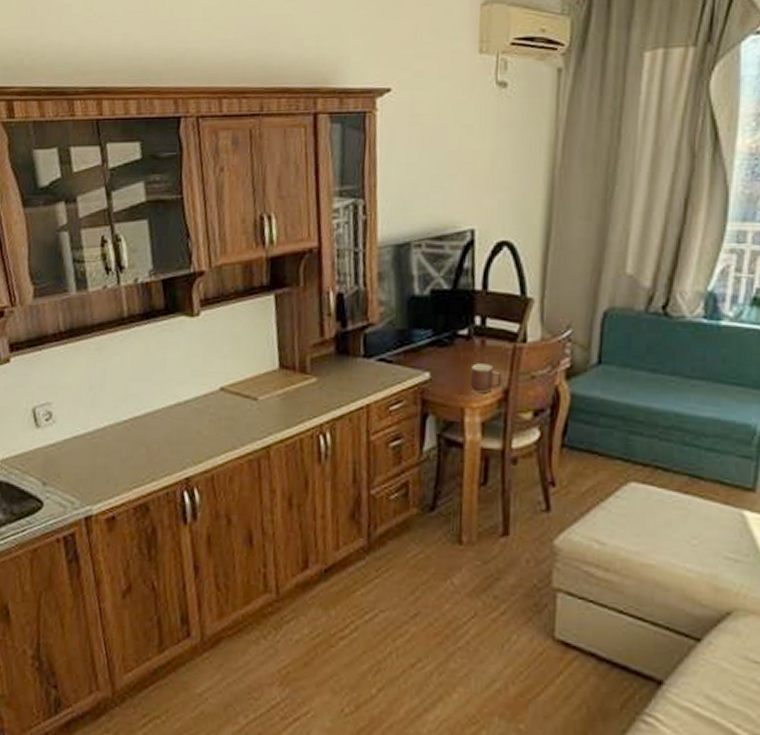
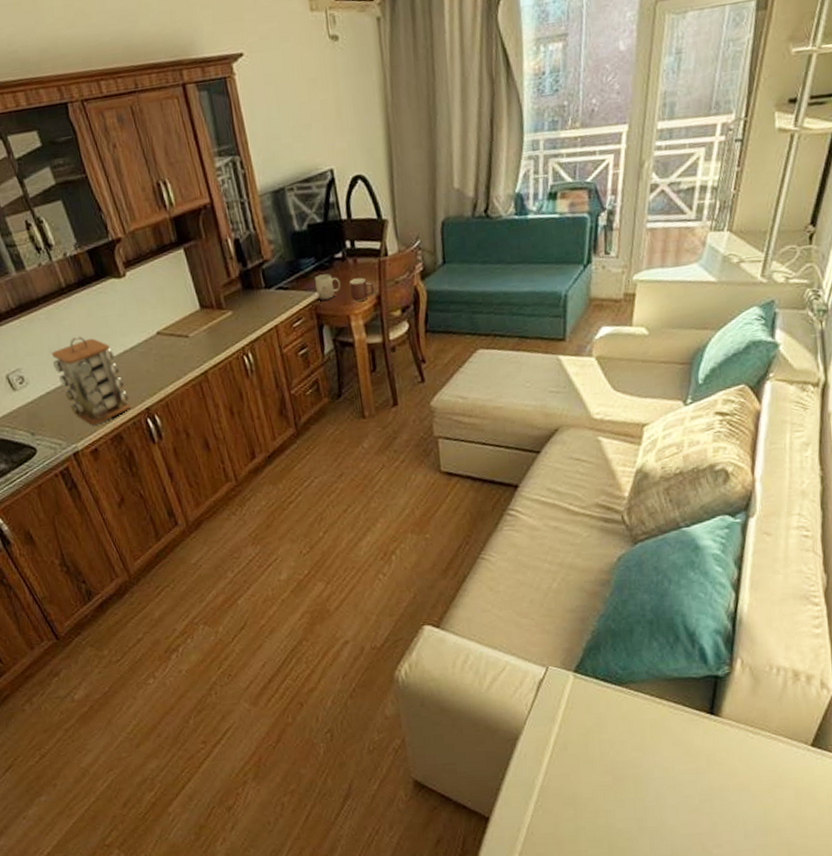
spice rack: none [89,376,169,487] -> present [51,336,131,426]
mug: none [427,352,460,384] -> present [315,274,341,300]

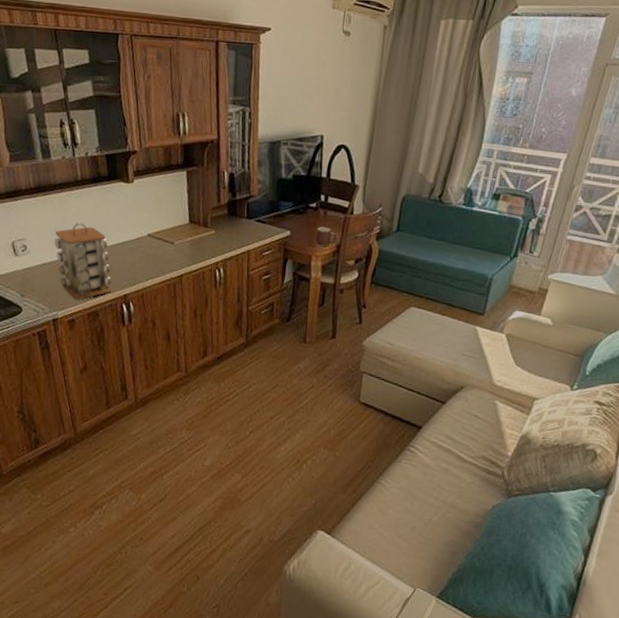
mug: present [315,274,341,300] -> none [288,217,310,239]

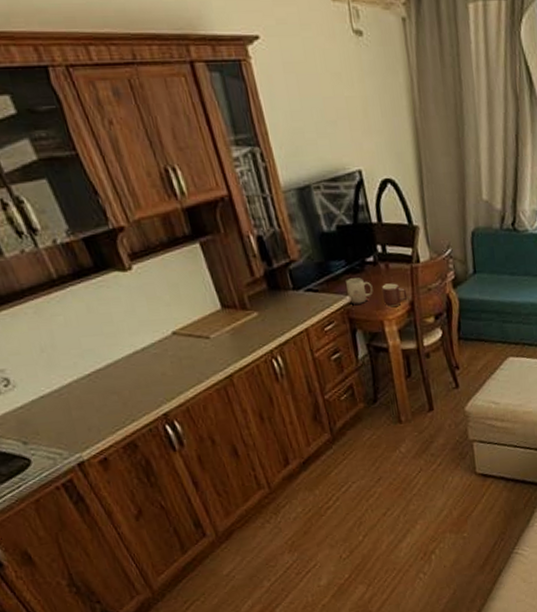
spice rack: present [54,222,112,300] -> none [43,334,145,433]
mug: none [288,217,310,239] -> present [346,278,374,304]

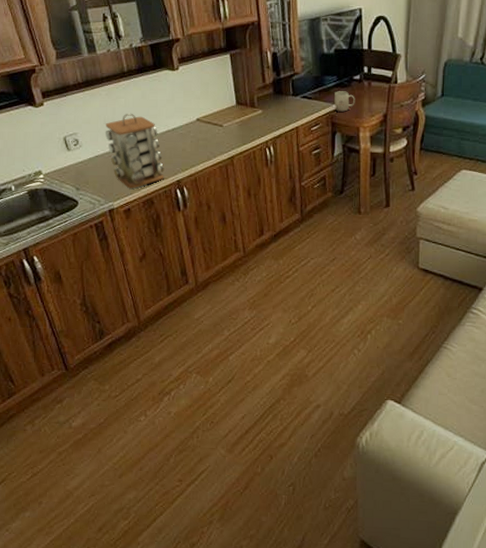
spice rack: none [43,334,145,433] -> present [105,113,165,189]
mug: present [381,283,408,308] -> none [362,98,383,117]

